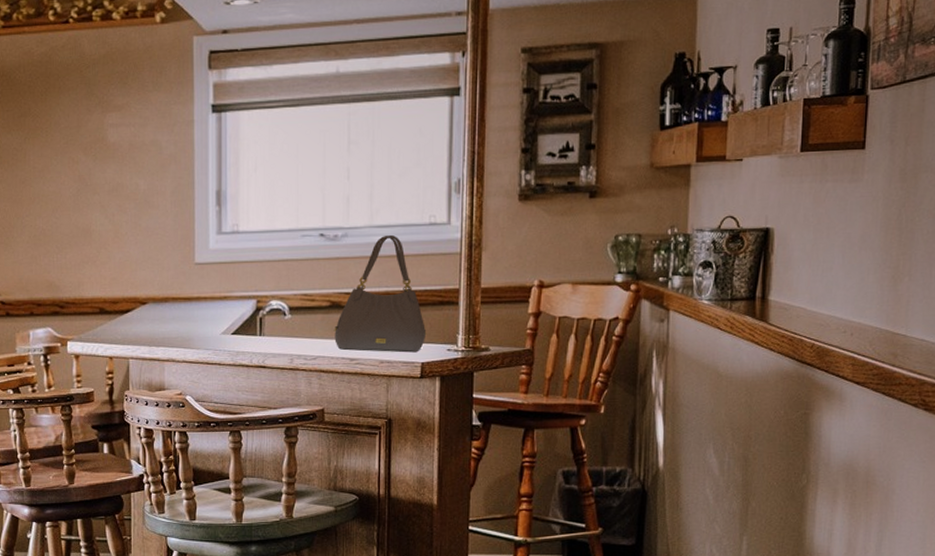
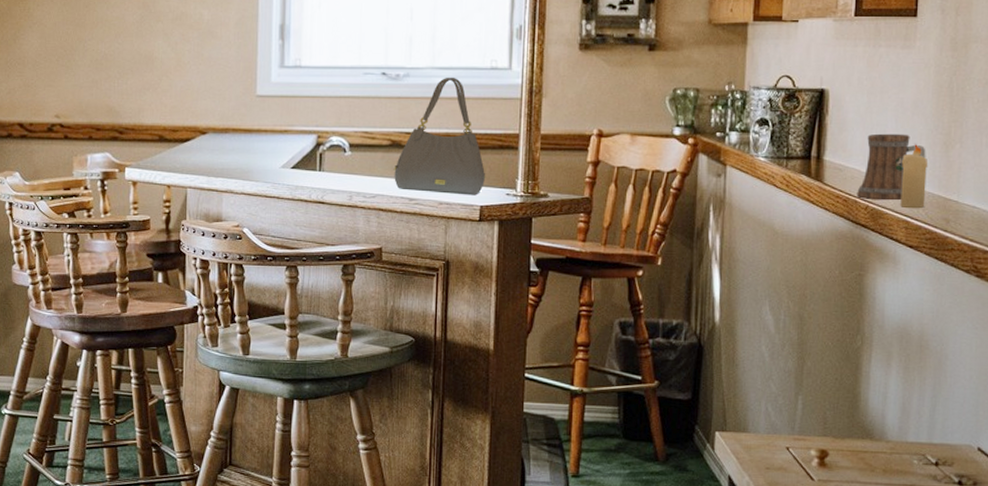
beer mug: none [802,269,874,337] -> present [857,133,926,200]
candle: none [847,279,876,344] -> present [900,144,928,208]

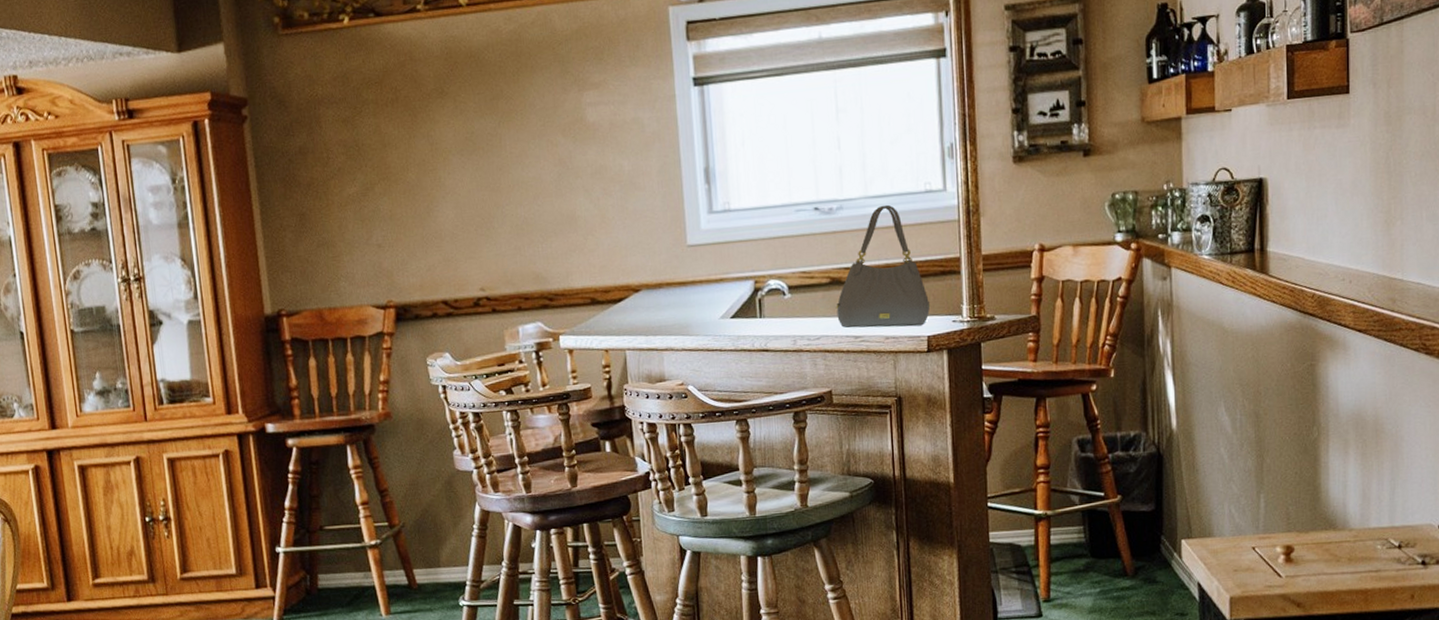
beer mug: present [857,133,926,200] -> none [1302,216,1368,287]
candle: present [900,144,928,208] -> none [1345,225,1371,292]

